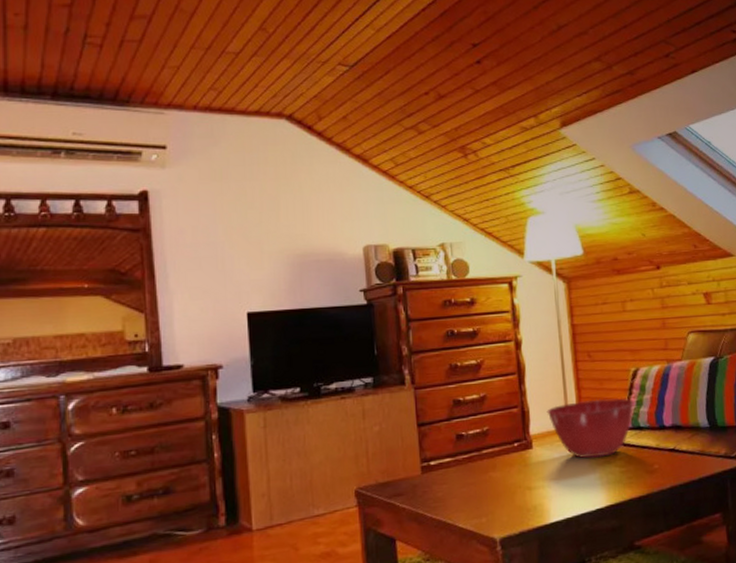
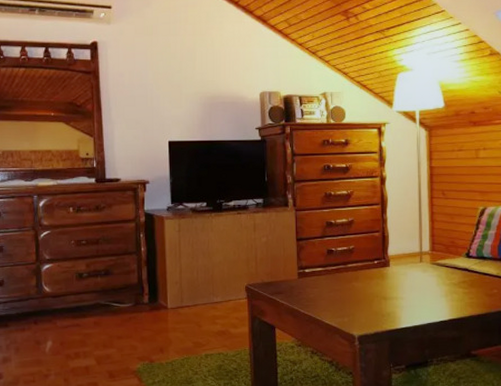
mixing bowl: present [546,398,634,459] -> none [403,230,480,279]

